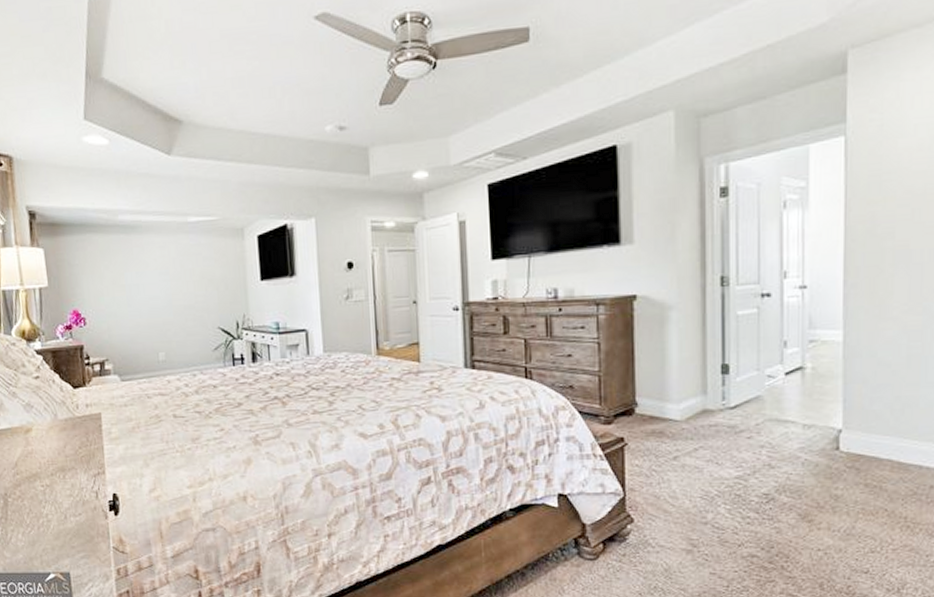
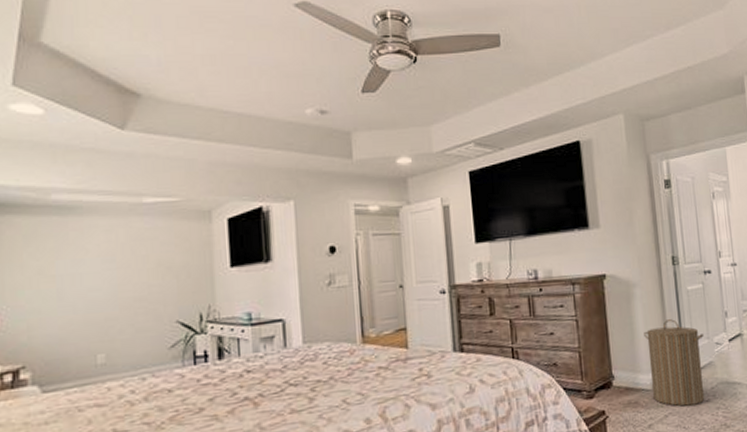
laundry hamper: none [677,347,752,441] -> present [644,319,705,407]

